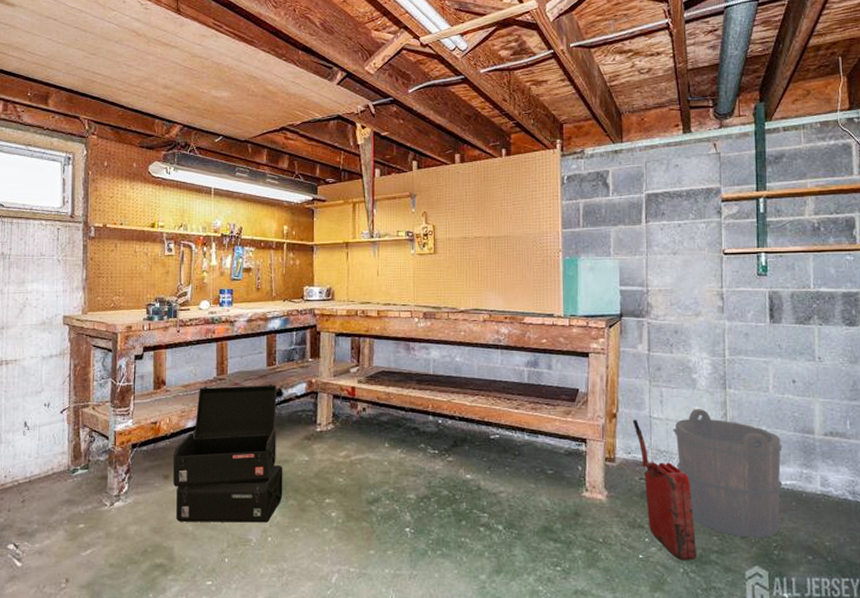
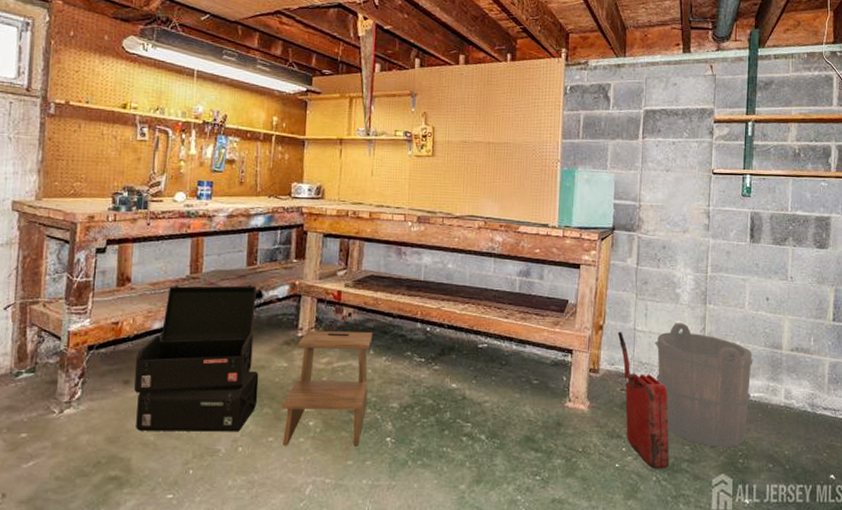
step stool: none [306,426,387,537] -> present [282,331,373,447]

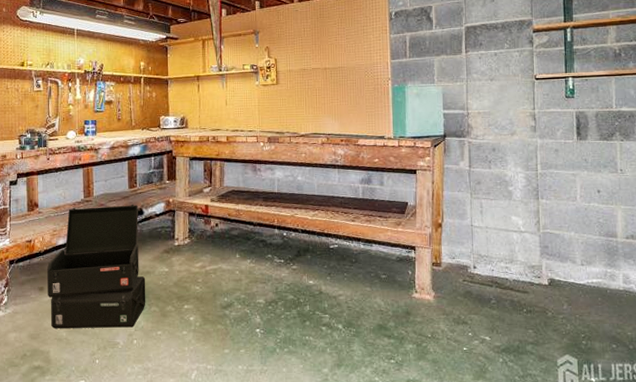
step stool: present [282,331,373,447] -> none [167,239,238,338]
jerry can: present [617,331,669,469] -> none [456,228,514,351]
bucket: present [655,322,753,447] -> none [492,217,590,330]

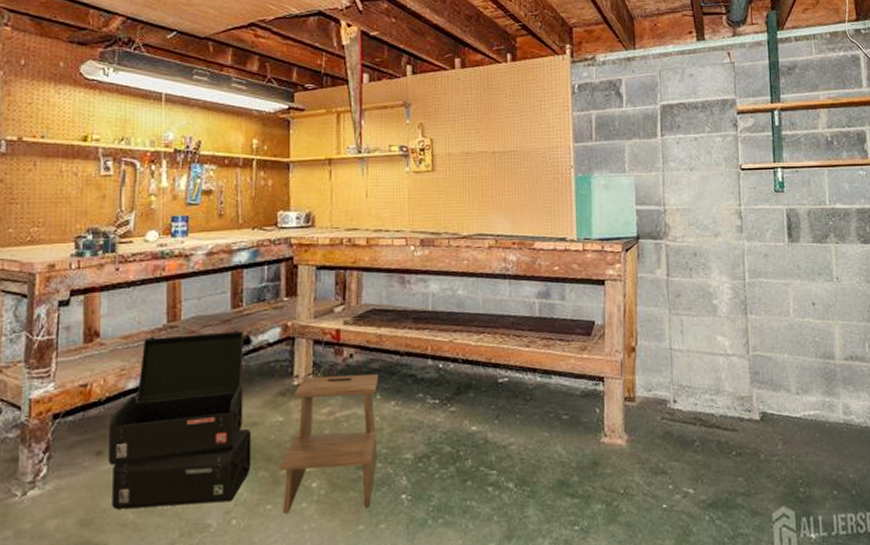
step stool: none [167,239,238,338] -> present [280,374,379,514]

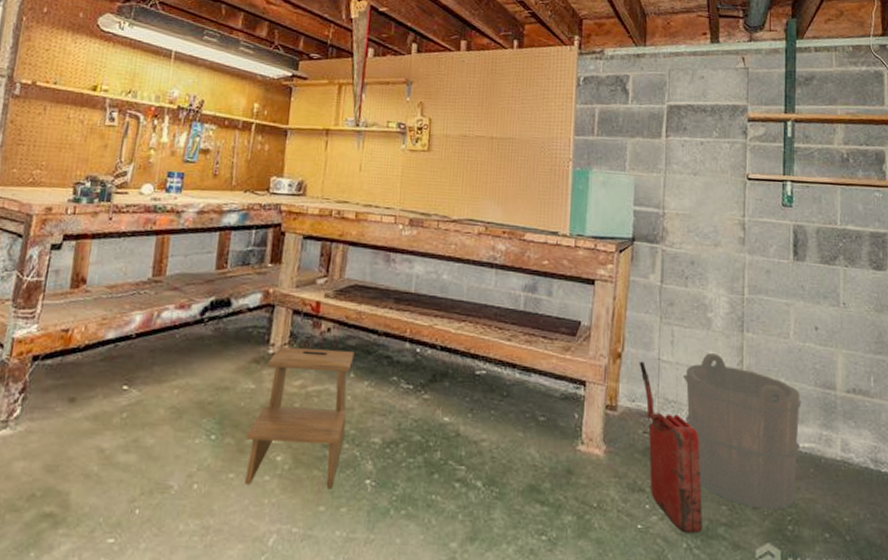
tool box: present [108,330,252,510] -> none [78,288,225,465]
jerry can: none [652,352,722,507] -> present [639,361,702,534]
bucket: none [695,336,806,476] -> present [683,352,802,510]

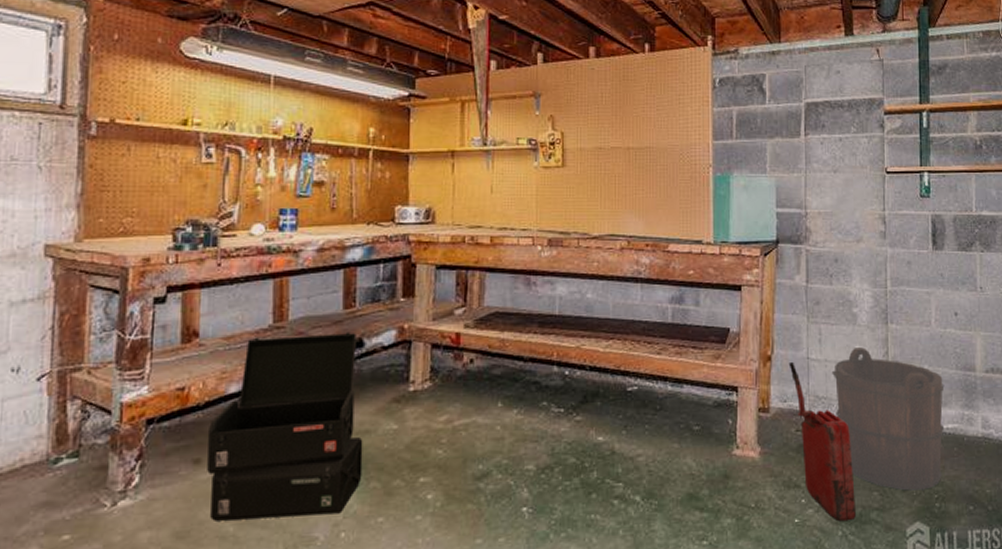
tool box: none [78,288,225,465] -> present [207,332,363,521]
step stool: present [245,347,355,489] -> none [393,381,501,527]

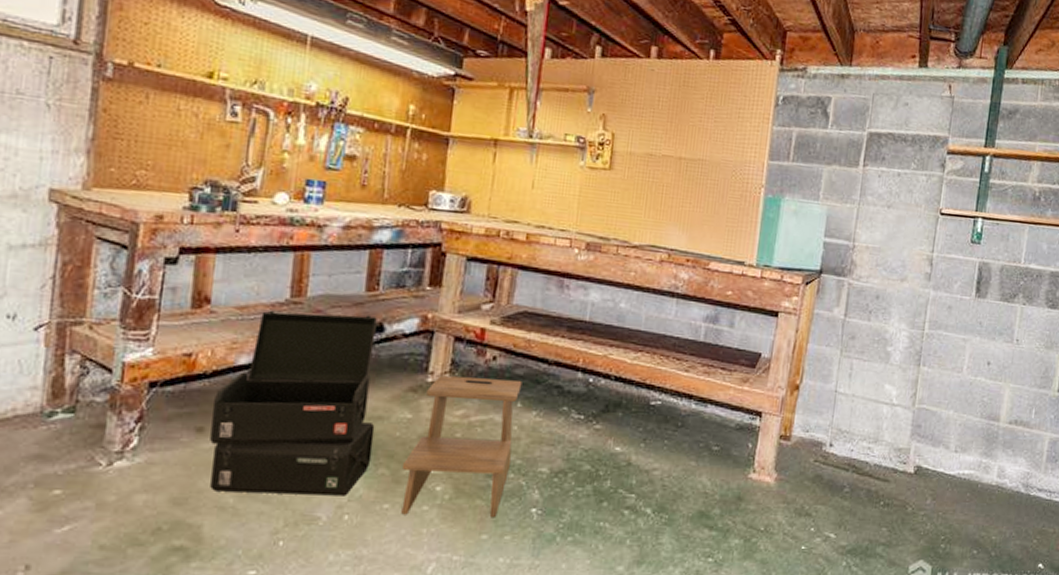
step stool: none [393,381,501,527] -> present [401,375,522,518]
jerry can: present [788,361,856,522] -> none [815,393,868,553]
bucket: present [832,346,945,491] -> none [856,385,967,530]

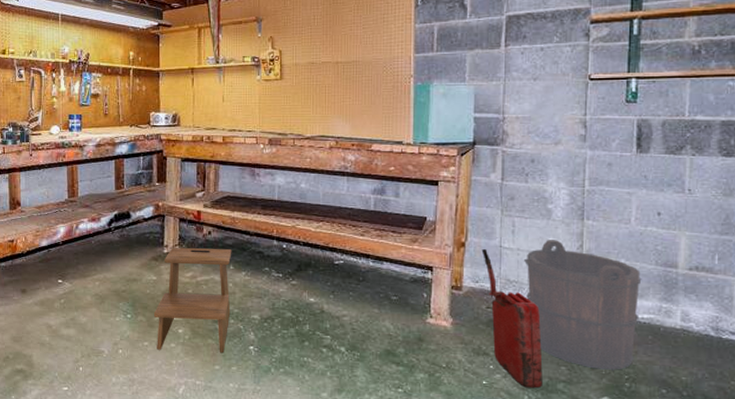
tool box: present [210,310,377,496] -> none [30,206,132,336]
jerry can: none [815,393,868,553] -> present [481,248,543,389]
bucket: none [856,385,967,530] -> present [524,239,642,370]

